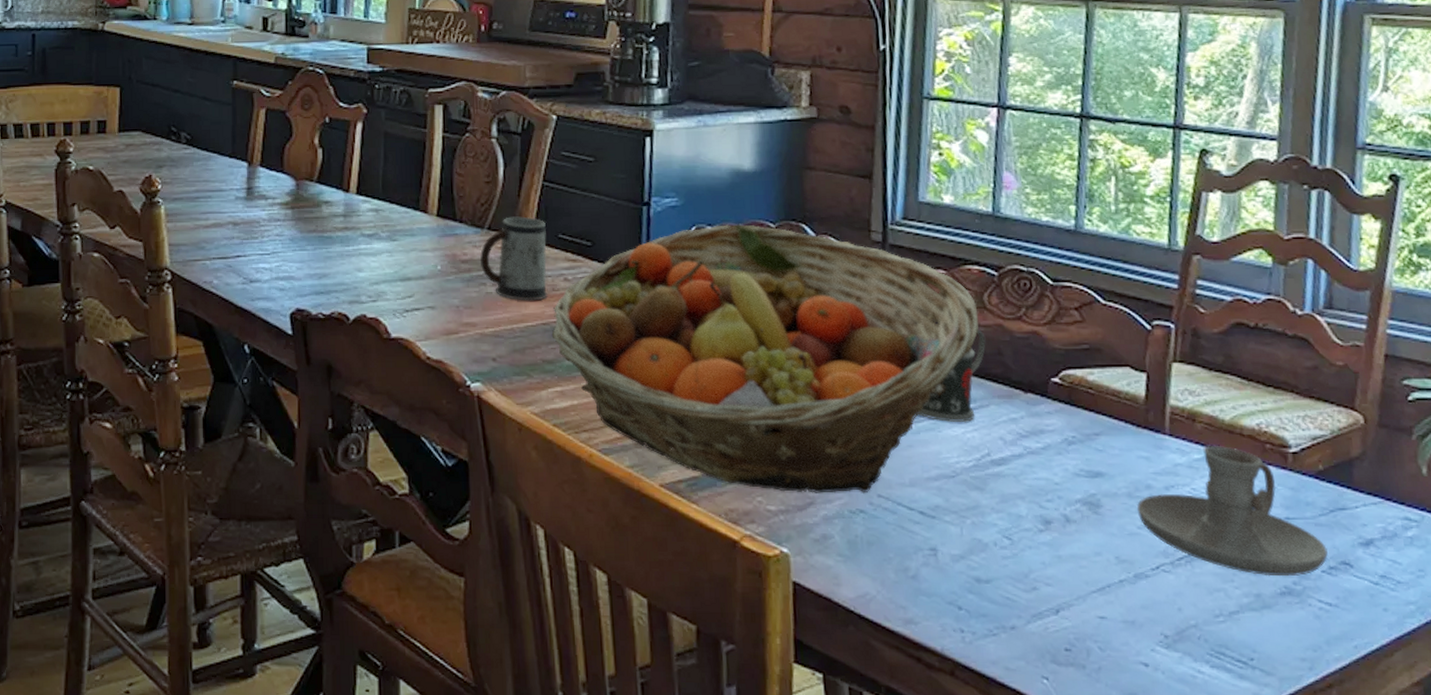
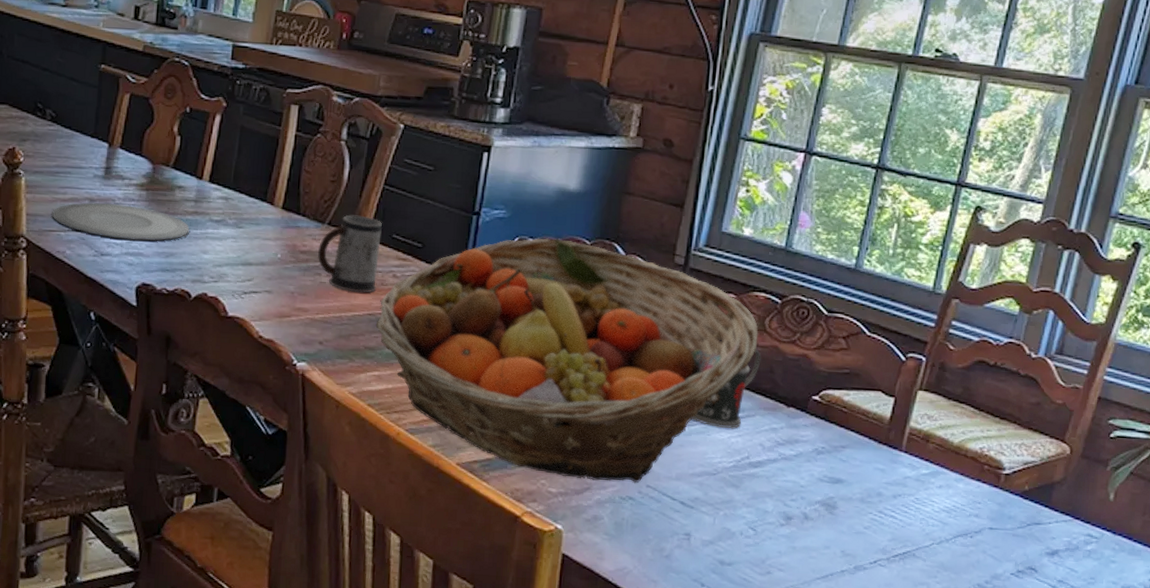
plate: none [195,225,341,264] -> present [52,202,190,241]
candle holder: present [1136,445,1328,577] -> none [866,462,1019,577]

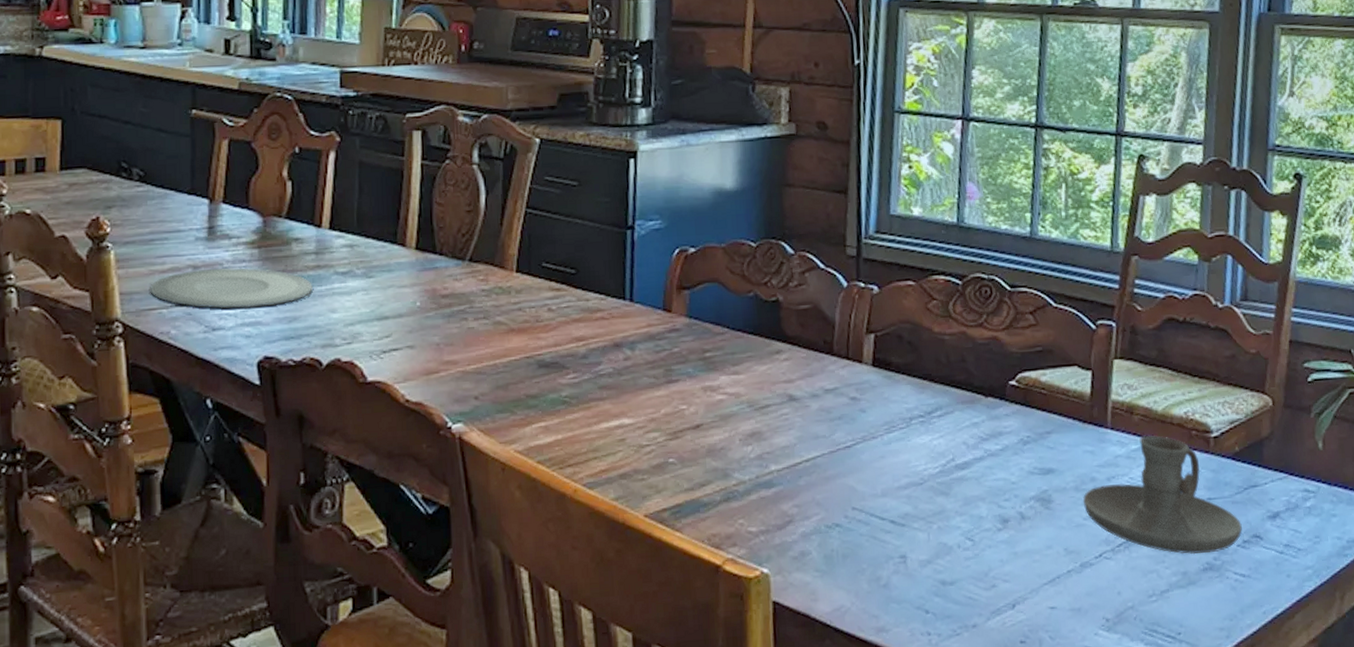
mug: present [317,215,383,293] -> none [461,245,532,335]
fruit basket: present [376,238,759,483] -> none [535,245,945,512]
mug: present [692,349,761,429] -> none [889,338,951,431]
candle holder: none [866,462,1019,577] -> present [1082,435,1242,555]

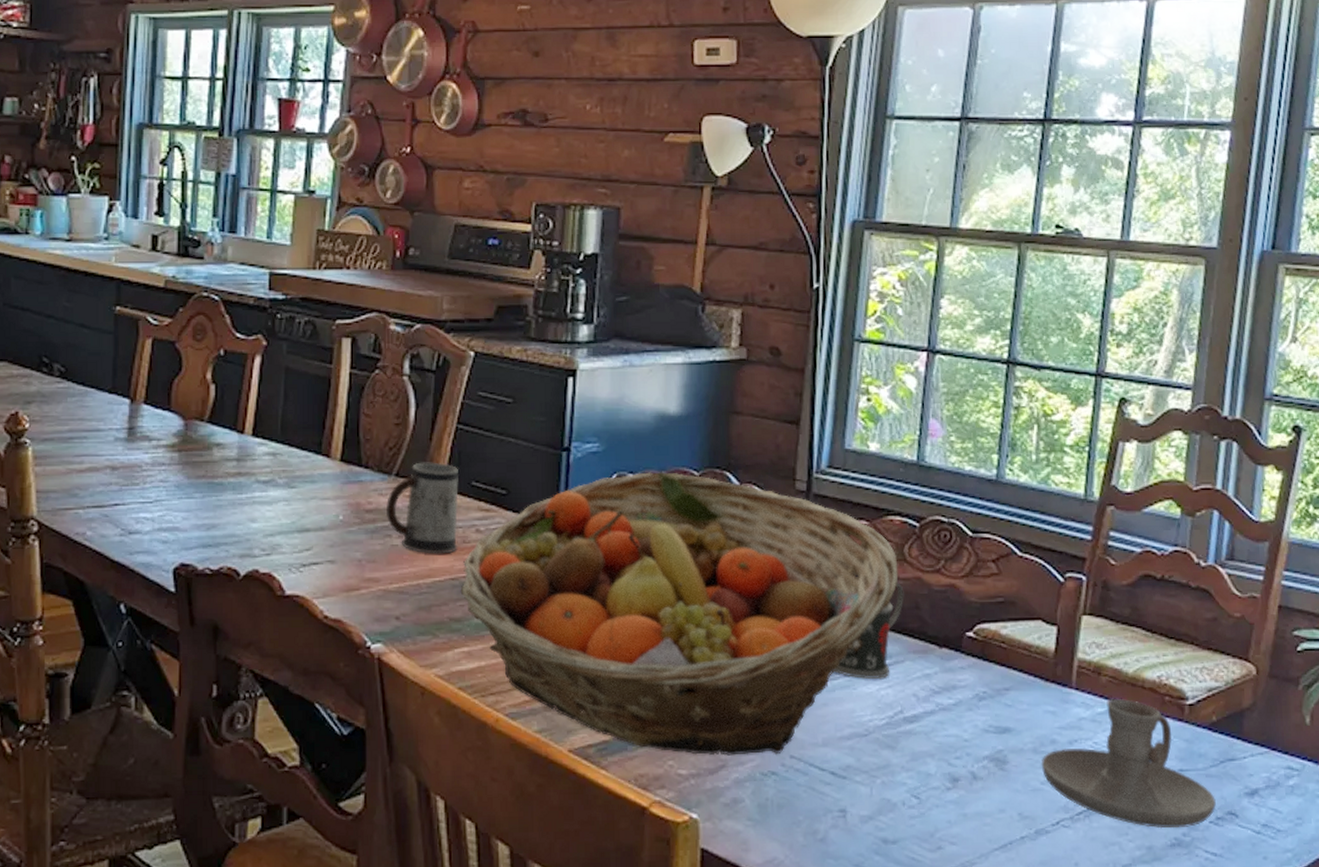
plate: present [150,267,313,309] -> none [67,470,233,513]
mug: none [461,245,532,335] -> present [385,462,460,554]
fruit basket: none [535,245,945,512] -> present [460,472,899,756]
mug: none [889,338,951,431] -> present [833,583,904,680]

